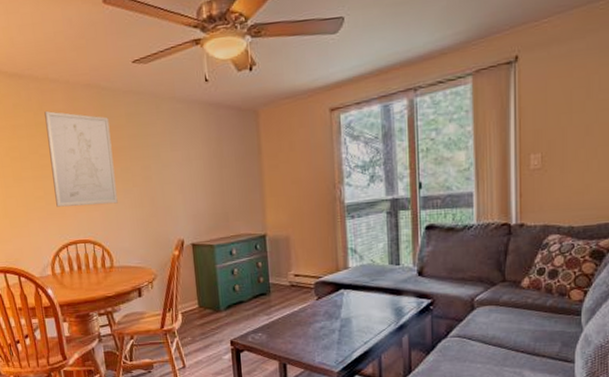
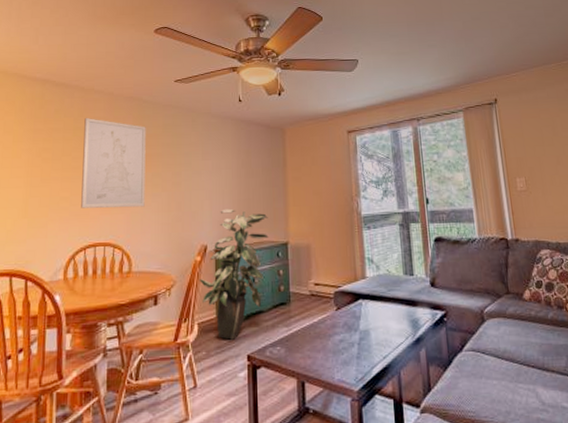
indoor plant: none [178,202,246,327] -> present [198,208,269,340]

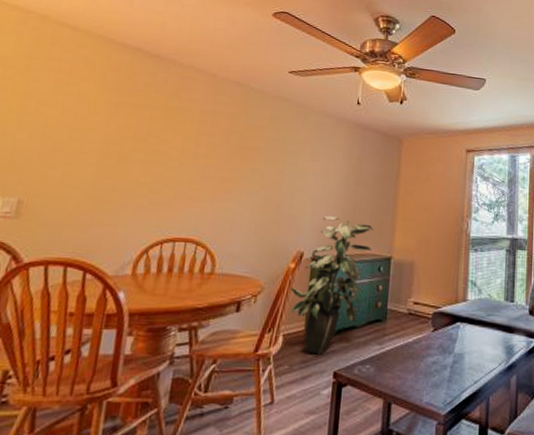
wall art: present [81,118,146,208] -> none [162,98,251,204]

